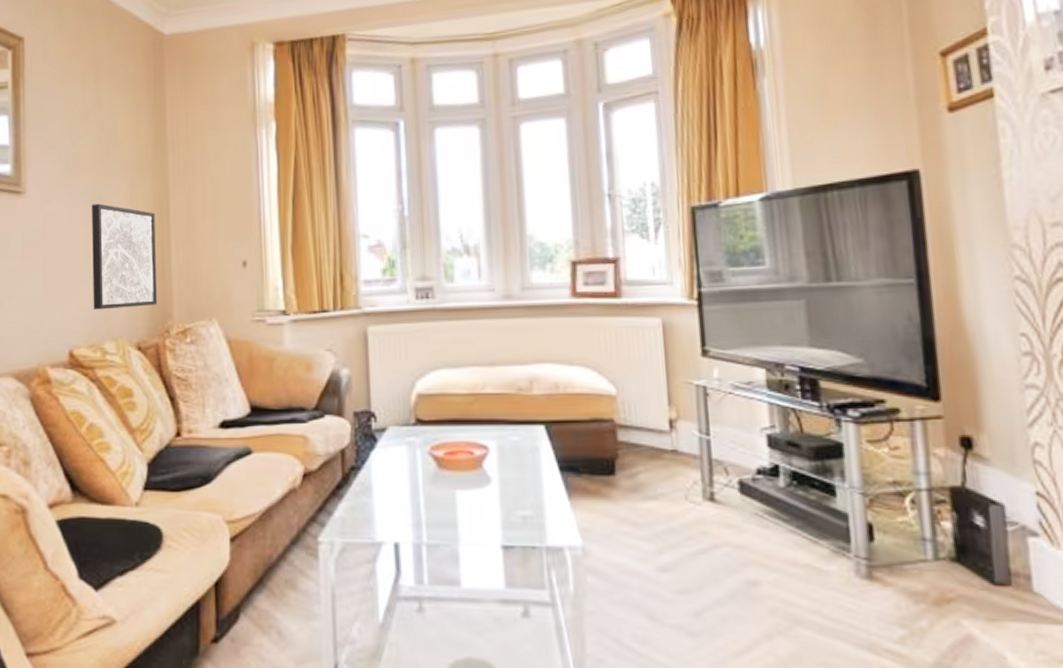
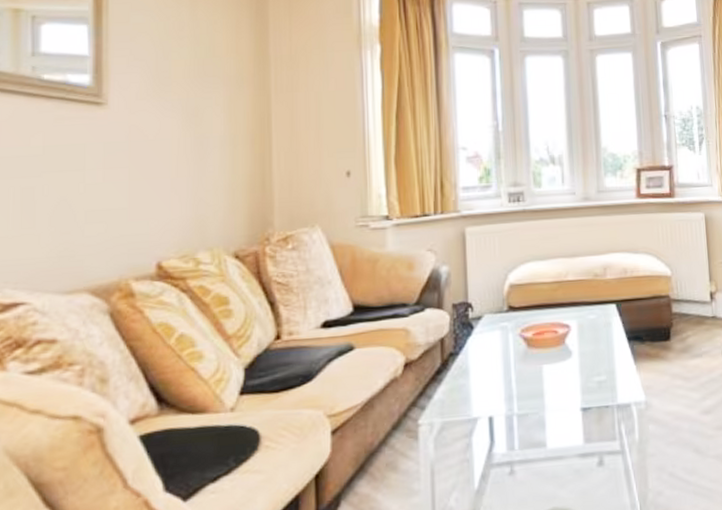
wall art: present [92,203,157,310] -> none [185,116,256,221]

